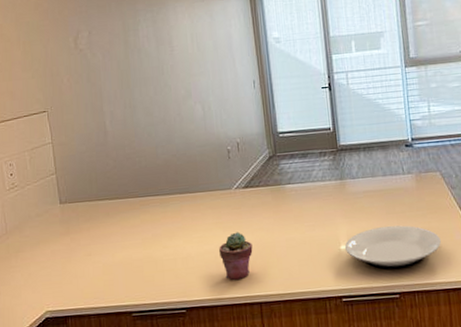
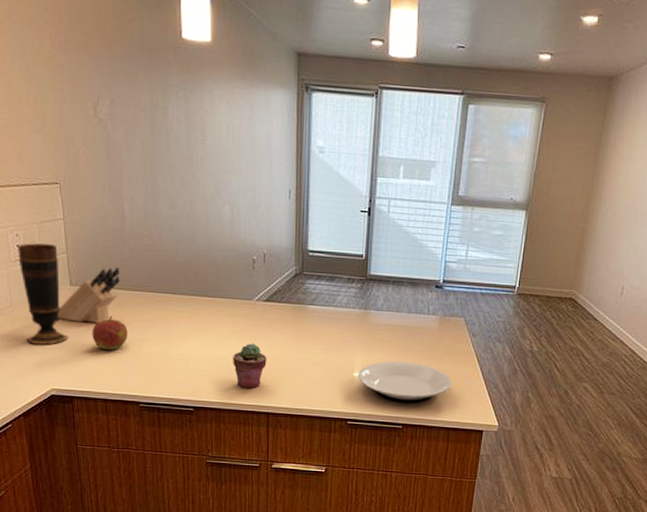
vase: none [11,168,61,268] -> present [18,243,69,345]
knife block: none [49,178,107,239] -> present [58,266,121,323]
apple: none [82,227,117,263] -> present [92,316,128,350]

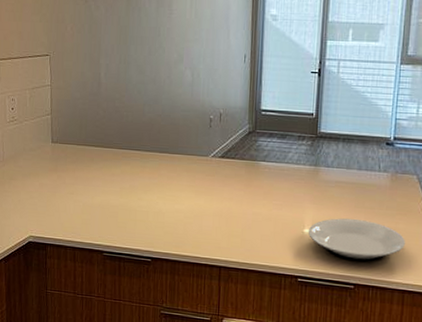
vase: present [18,243,69,345] -> none [12,106,47,196]
knife block: present [58,266,121,323] -> none [40,126,94,177]
apple: present [92,316,128,350] -> none [66,171,97,202]
potted succulent: present [233,343,267,389] -> none [188,197,220,242]

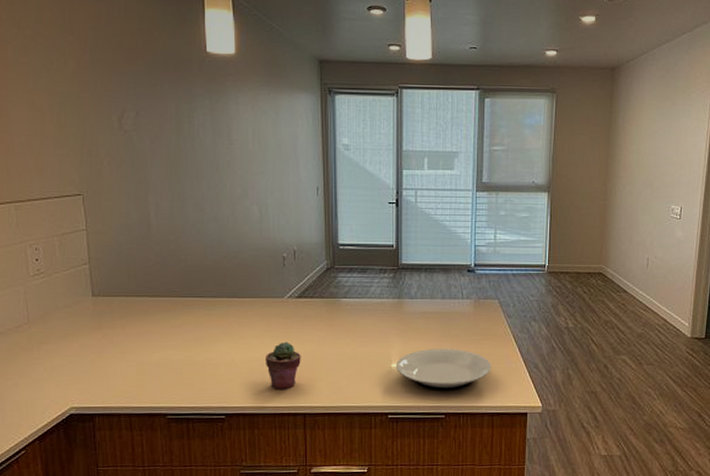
potted succulent: none [188,197,220,242] -> present [266,341,301,389]

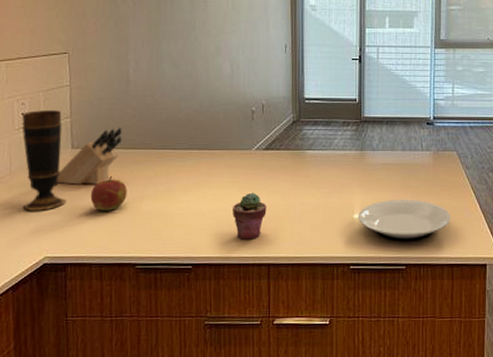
vase: none [37,256,90,361] -> present [22,110,67,211]
knife block: none [79,274,146,334] -> present [57,127,123,185]
apple: none [115,325,154,361] -> present [90,176,127,211]

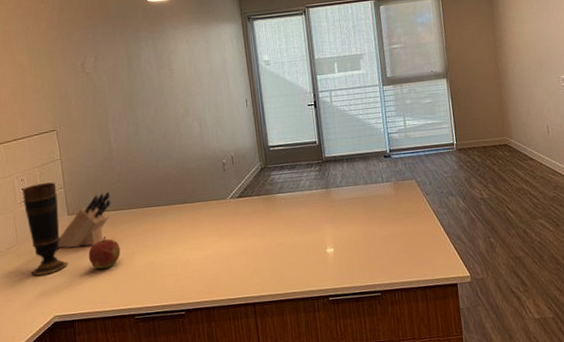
potted succulent: present [233,192,267,240] -> none [216,238,247,283]
plate: present [357,200,450,242] -> none [330,229,418,270]

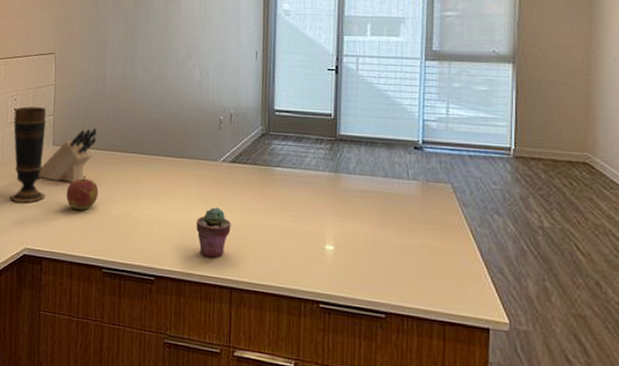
potted succulent: none [216,238,247,283] -> present [196,207,231,258]

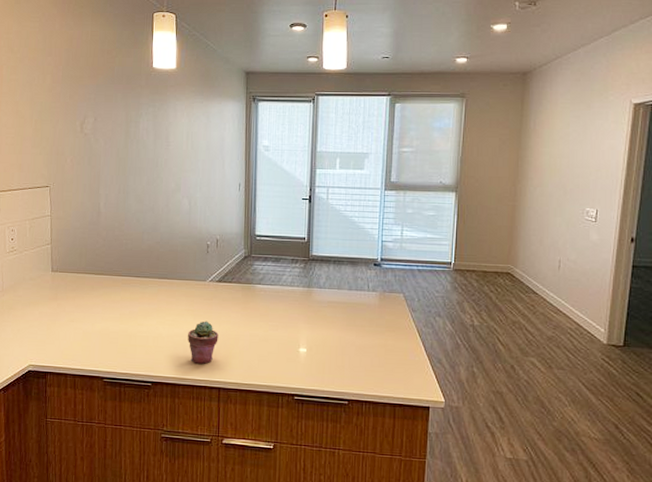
vase: present [10,106,47,203] -> none [11,236,47,325]
knife block: present [39,127,97,183] -> none [39,254,94,305]
apple: present [66,176,99,210] -> none [66,298,97,329]

